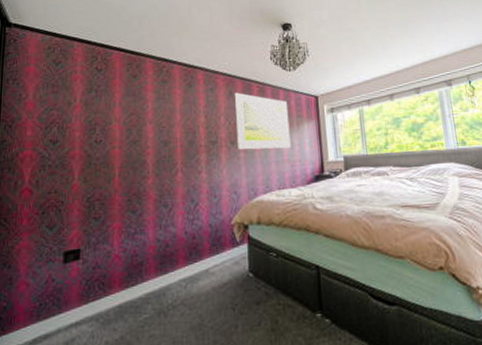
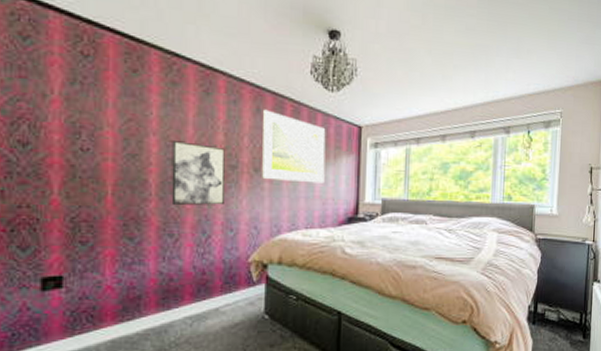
wall art: none [164,126,208,180] -> present [171,141,225,206]

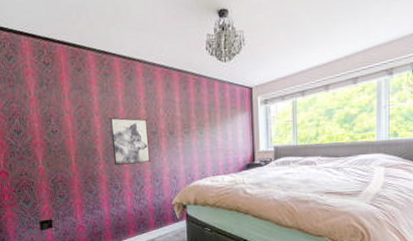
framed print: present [261,109,326,184] -> none [171,84,225,140]

